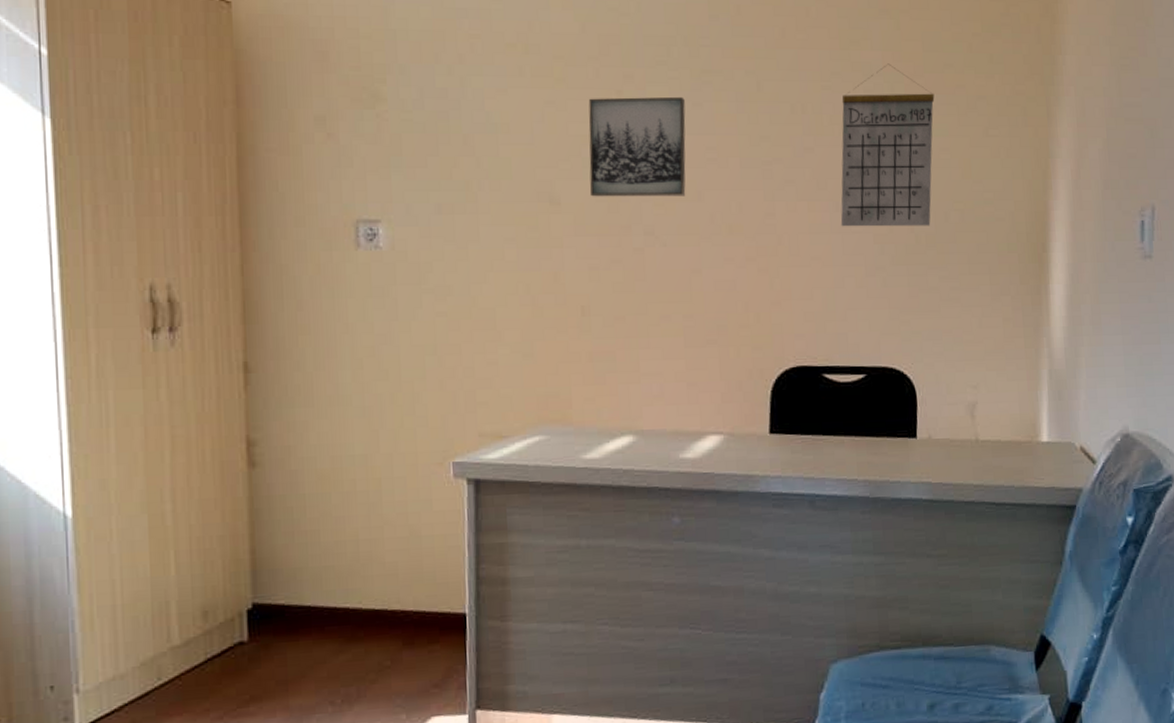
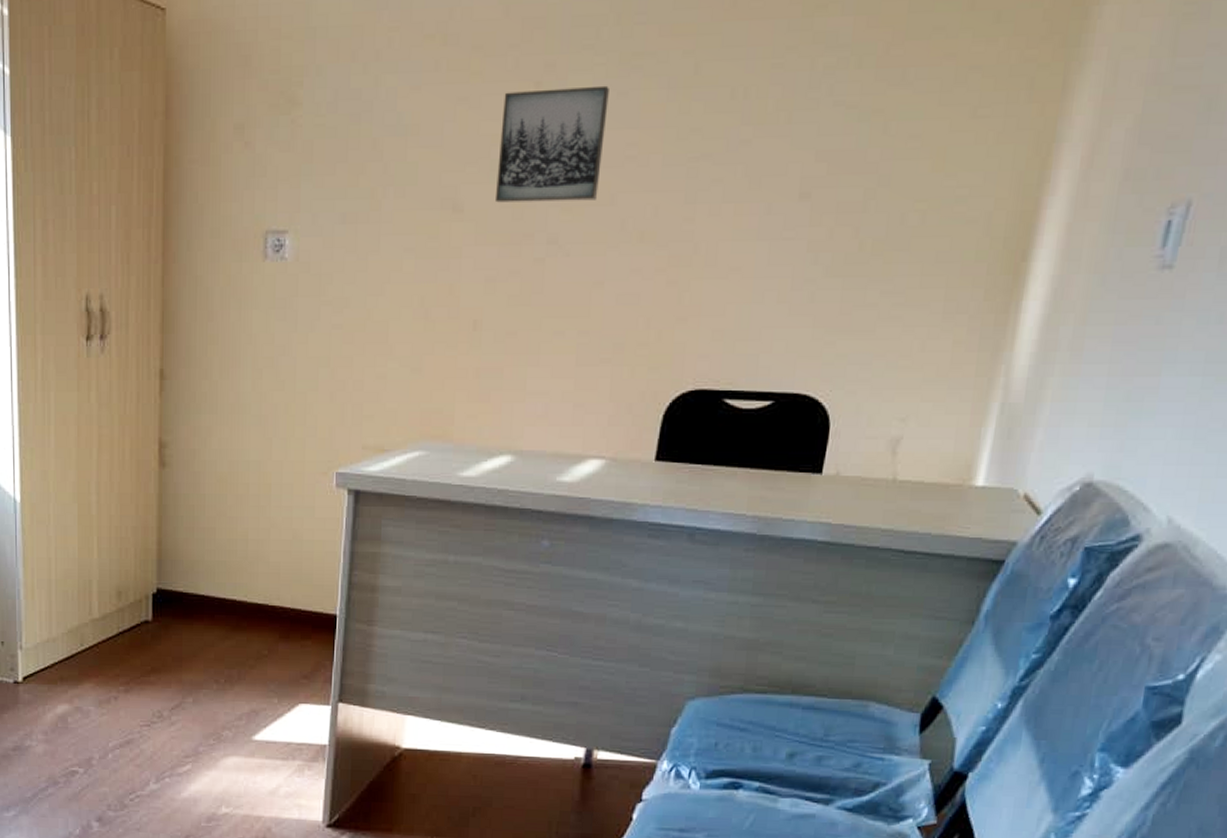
calendar: present [840,63,935,227] -> none [770,31,914,233]

